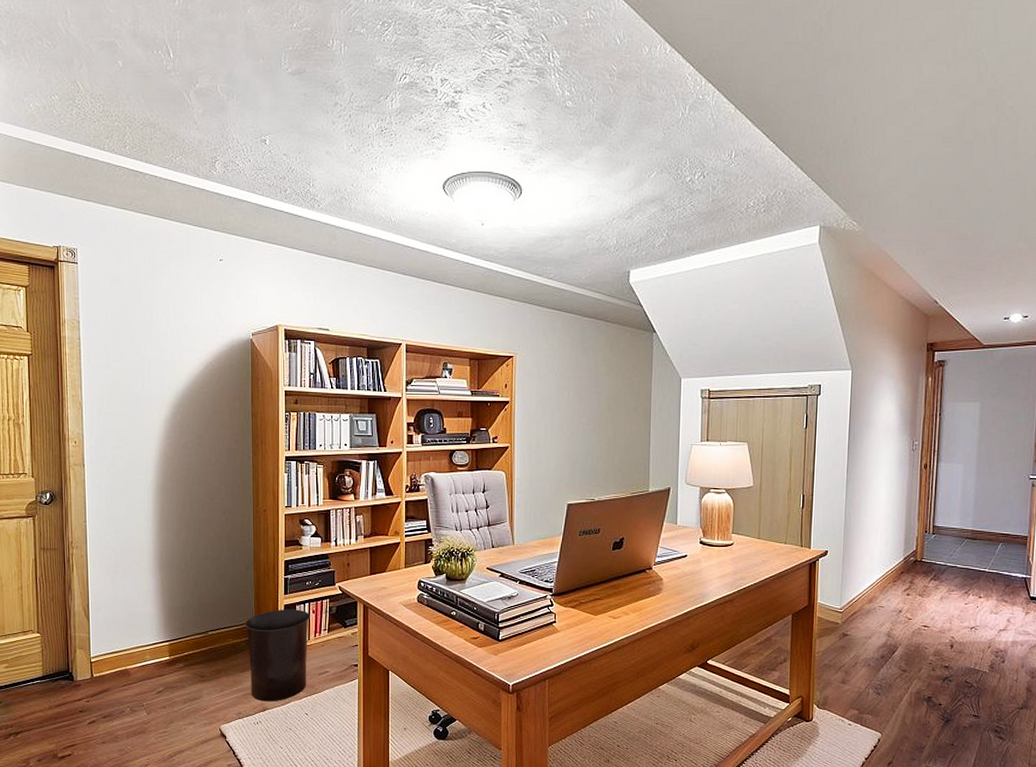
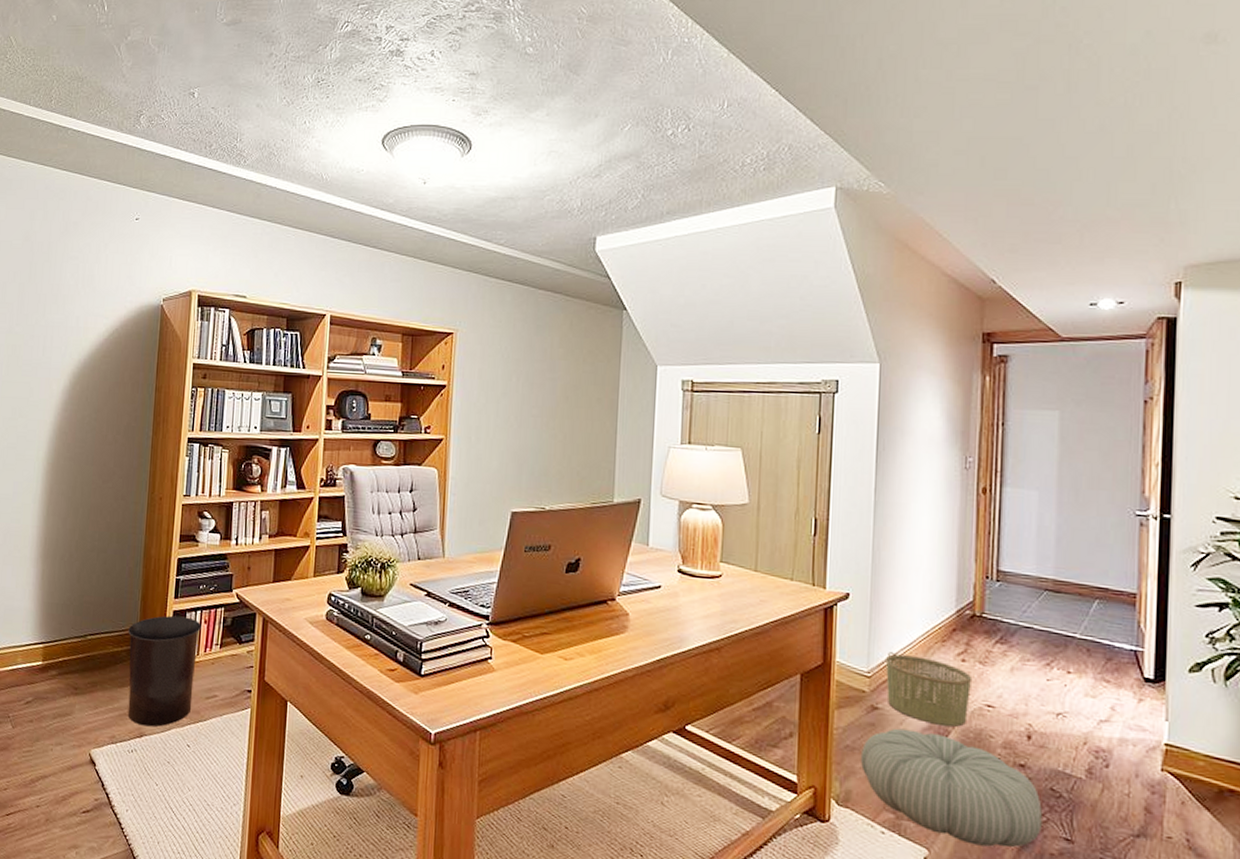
pouf: none [834,648,959,727] -> present [860,728,1042,848]
basket: none [852,593,914,643] -> present [884,652,973,727]

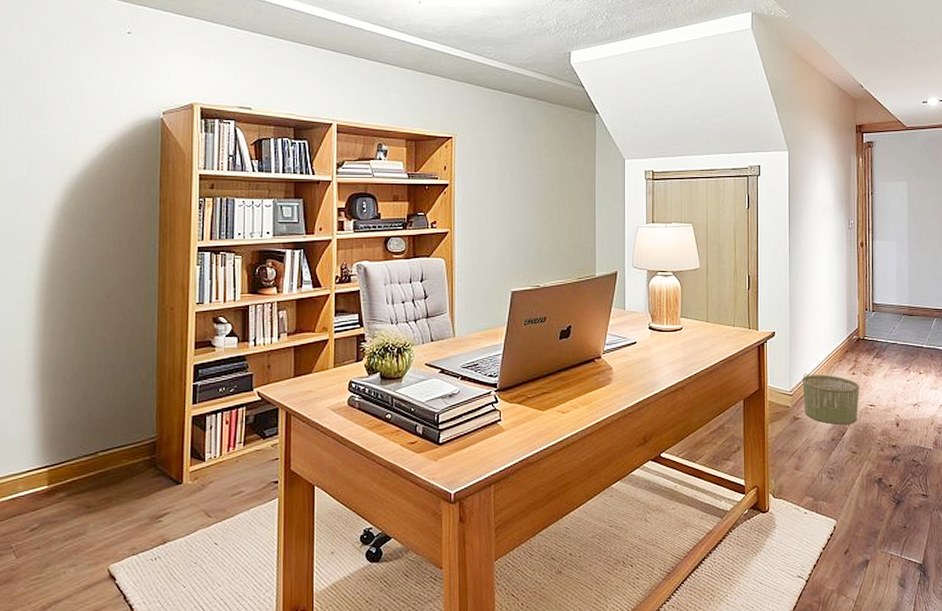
waste bin: present [127,615,201,727] -> none [144,420,223,533]
pouf: present [860,728,1042,848] -> none [788,431,908,511]

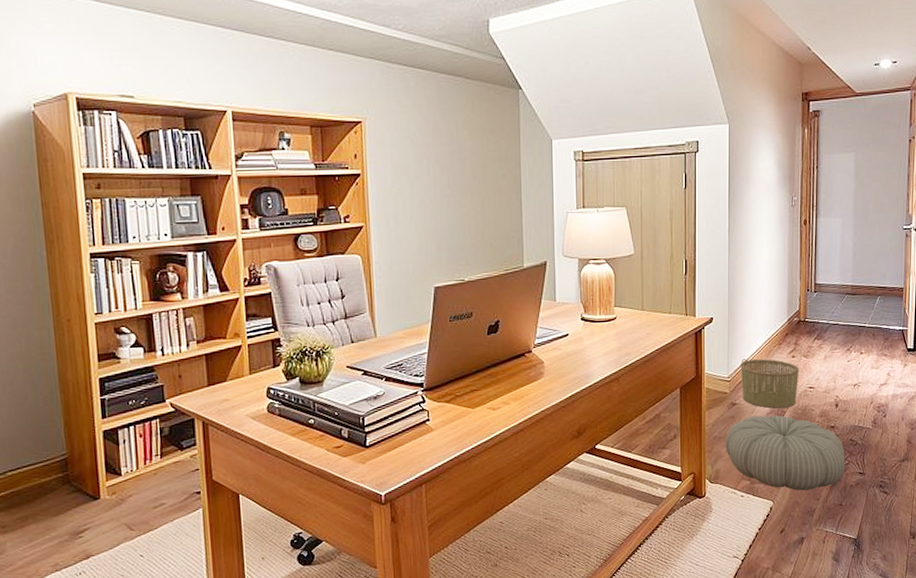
pouf: none [788,431,908,511] -> present [725,415,845,491]

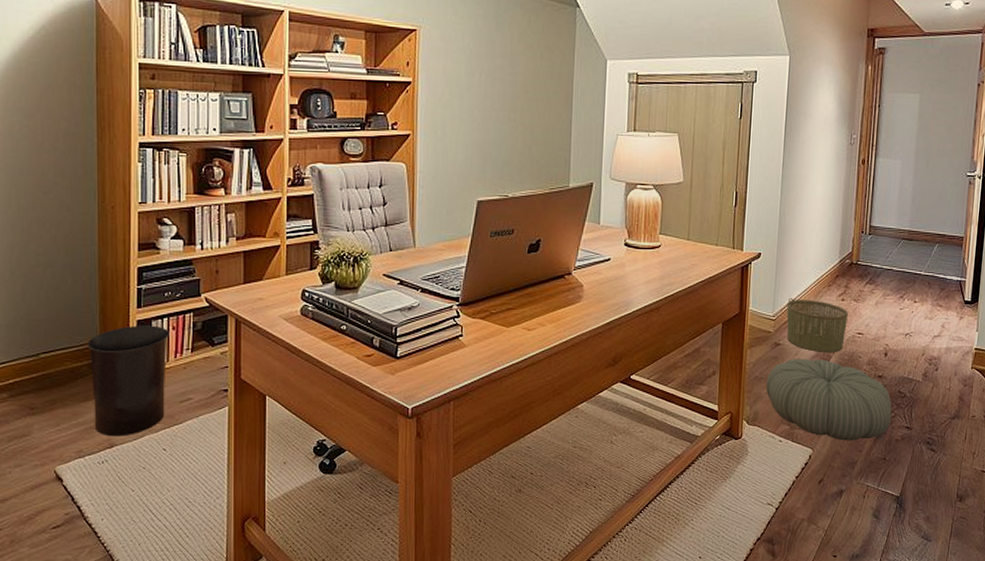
waste bin: none [54,434,139,548] -> present [87,325,169,437]

